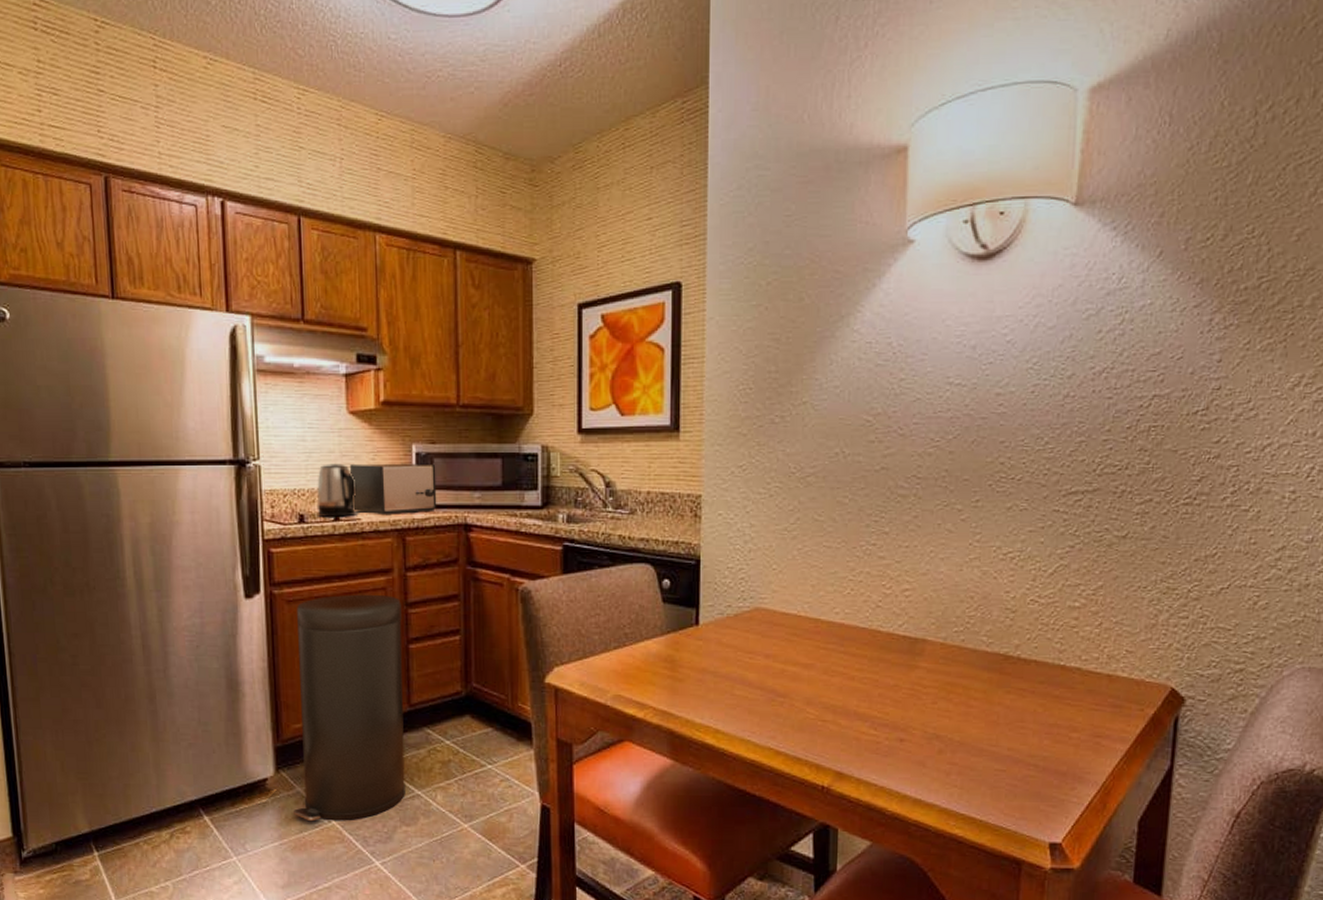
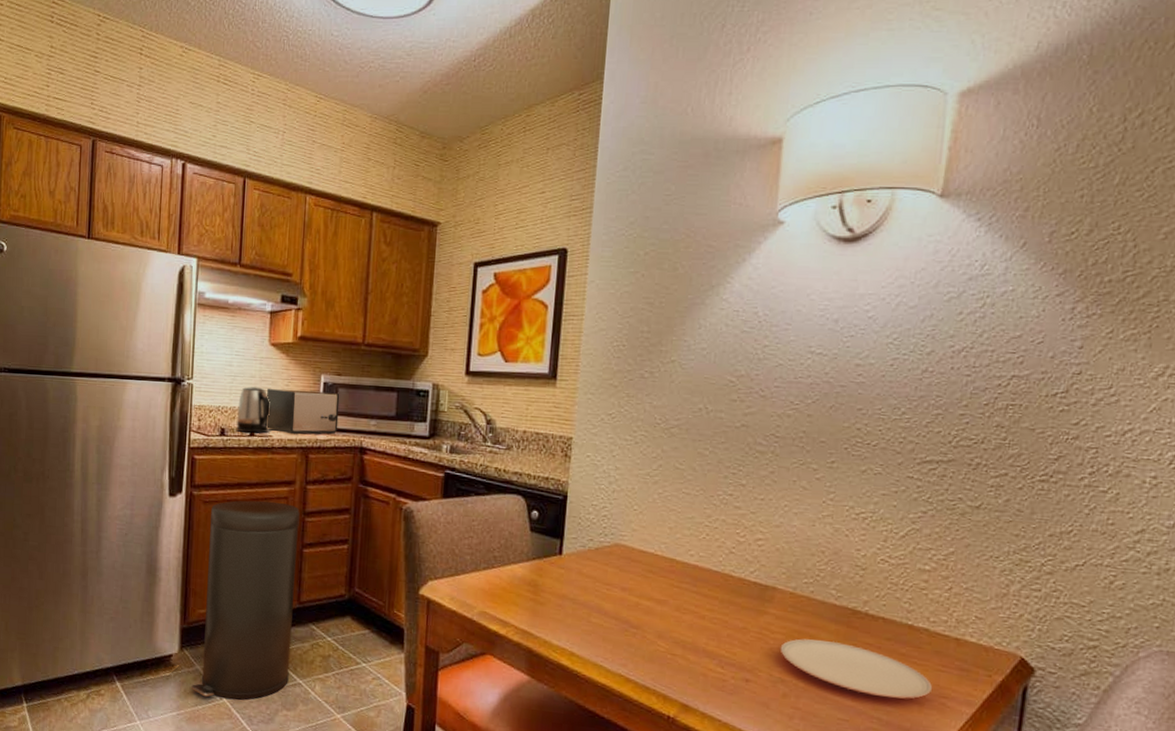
plate: none [933,689,1087,743] -> present [780,638,933,699]

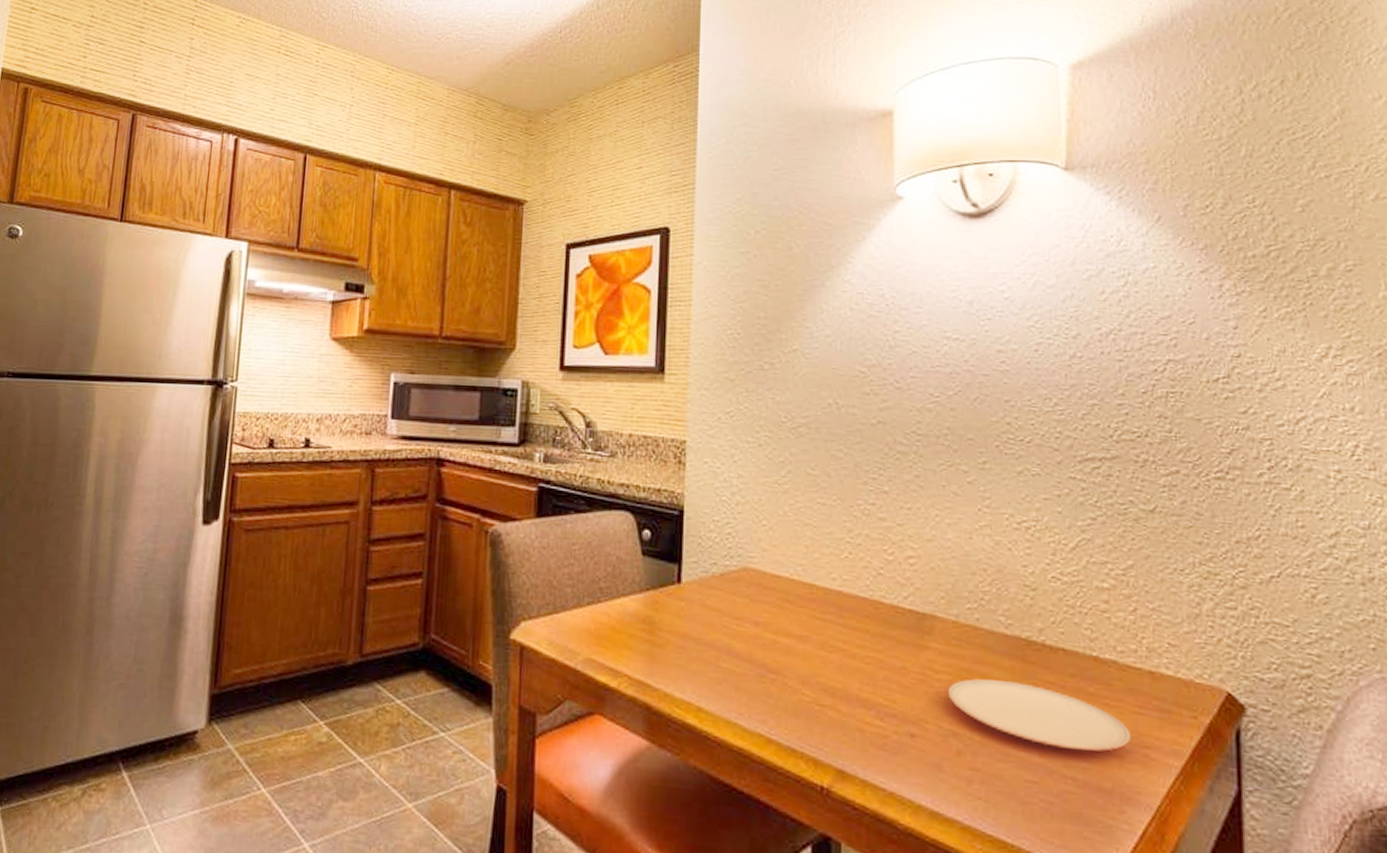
pedal bin: present [190,500,300,700] -> none [219,526,364,789]
kettle: present [236,386,271,433] -> none [288,388,331,444]
toaster: present [267,388,340,435] -> none [325,390,413,445]

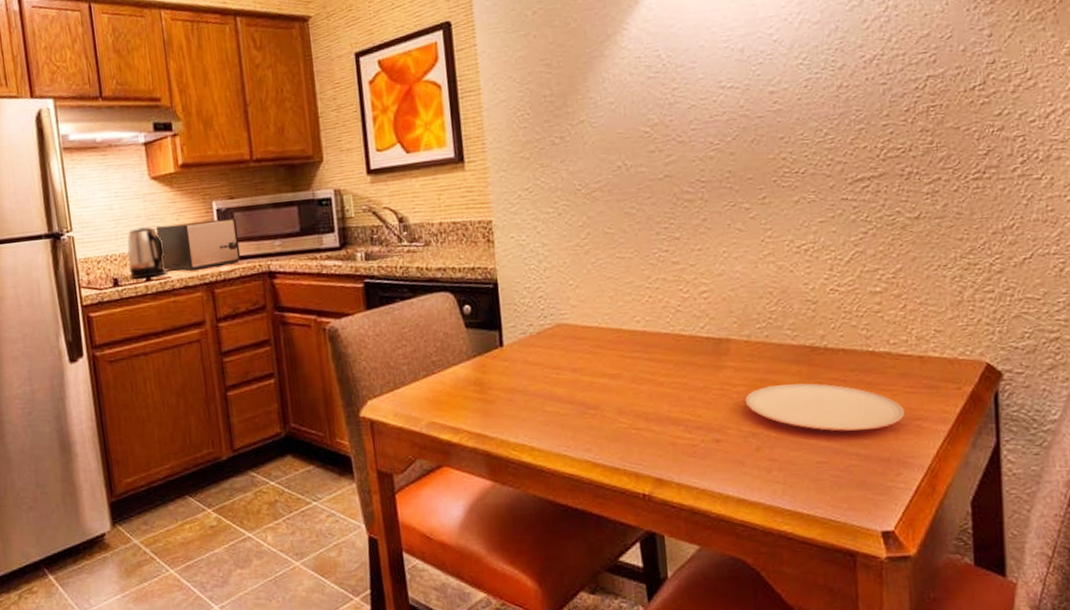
kettle: none [288,388,331,444] -> present [127,227,166,279]
toaster: none [325,390,413,445] -> present [156,218,241,272]

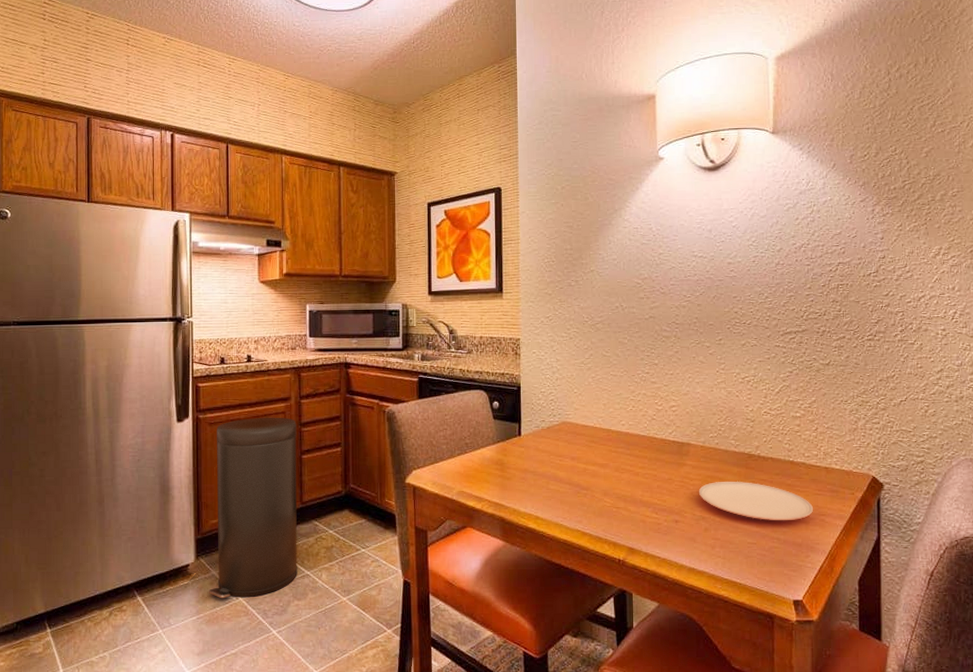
pedal bin: none [118,346,237,572] -> present [208,417,297,599]
kettle: present [127,227,166,279] -> none [234,319,265,359]
toaster: present [156,218,241,272] -> none [260,318,324,357]

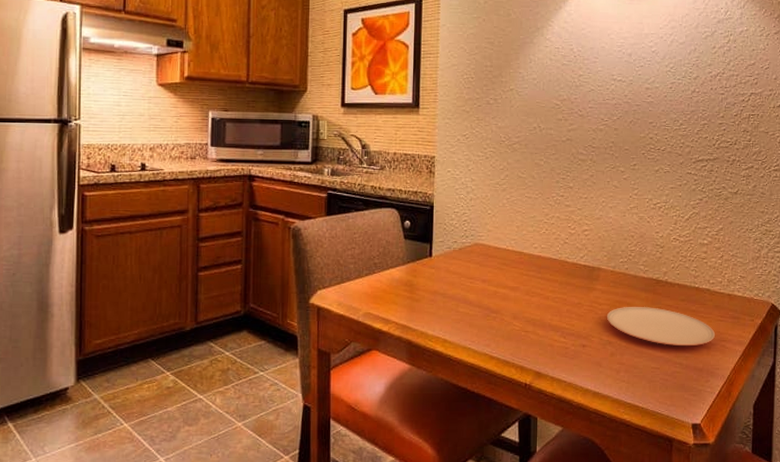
pedal bin: present [208,417,297,599] -> none [89,230,194,425]

